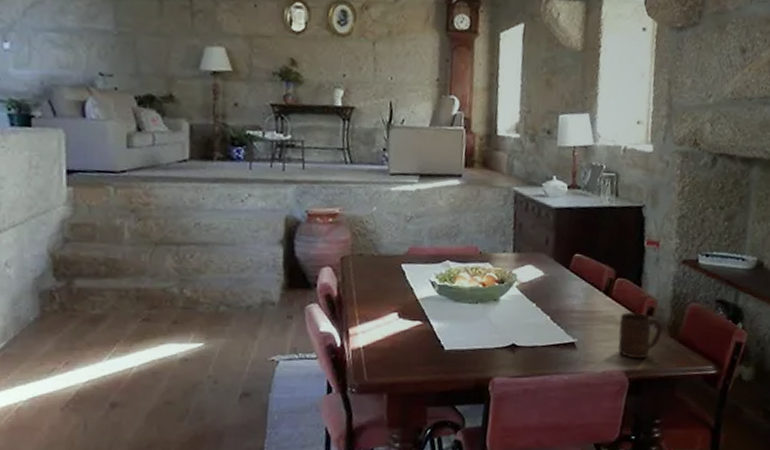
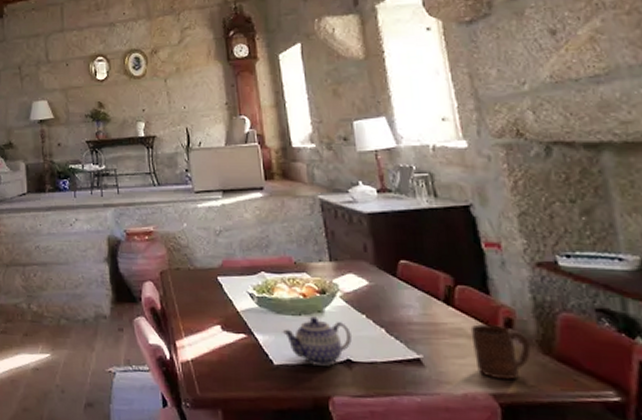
teapot: none [457,304,520,350] -> present [282,316,352,366]

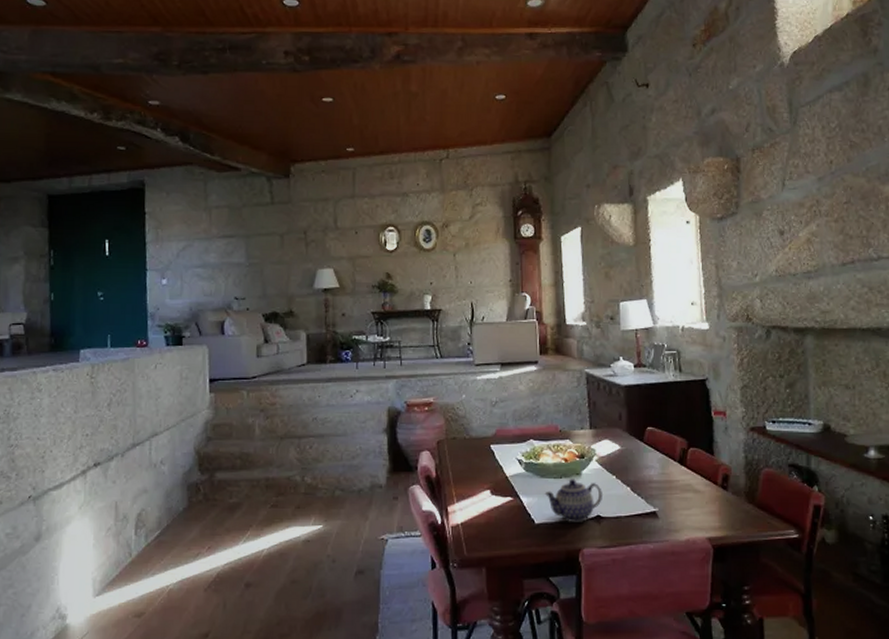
cup: present [470,324,531,380] -> none [696,480,739,526]

